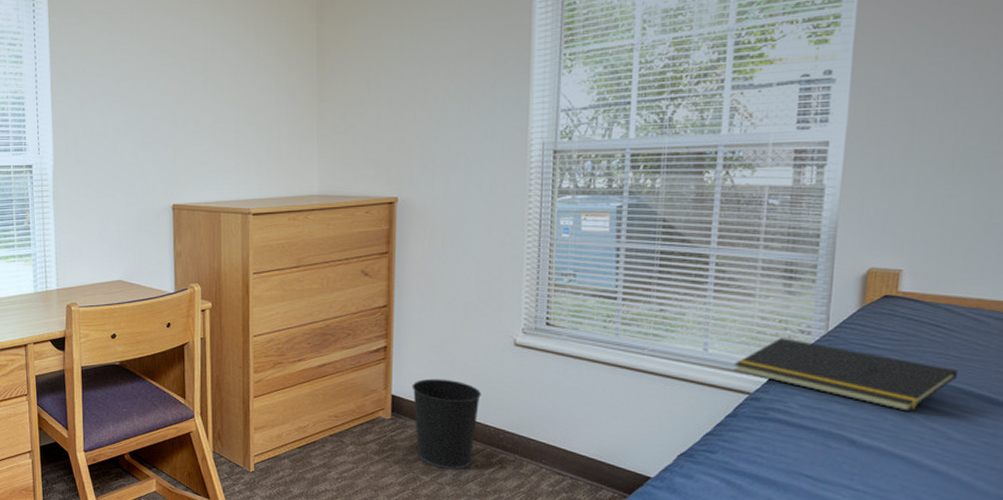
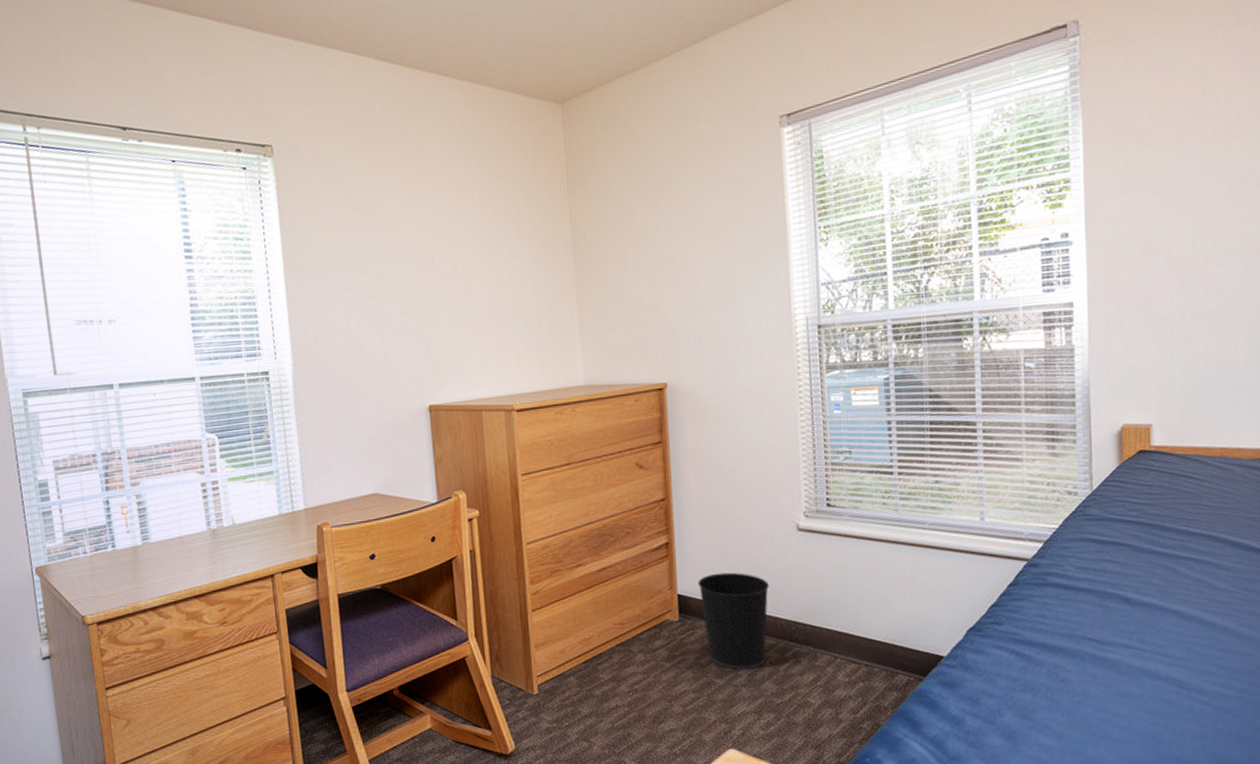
notepad: present [733,338,958,412] -> none [1010,500,1212,565]

